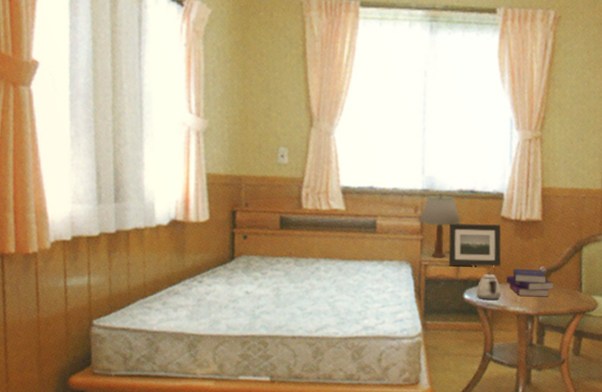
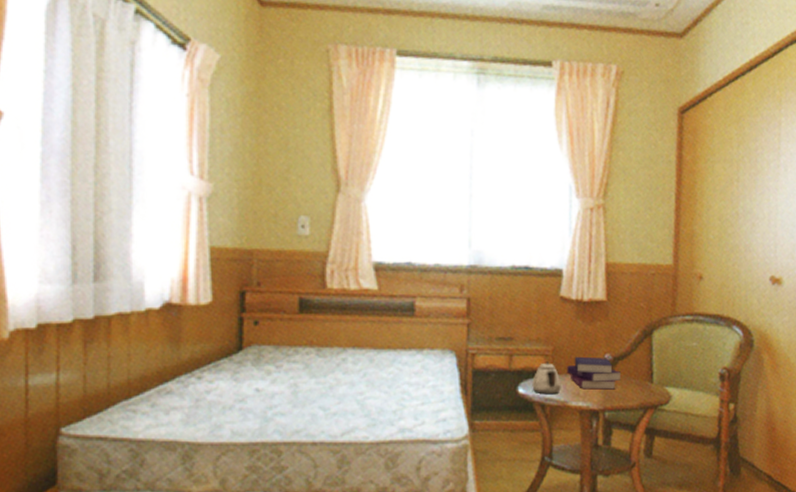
table lamp: present [419,194,461,258] -> none [465,270,514,346]
picture frame: present [448,223,501,267] -> none [499,305,561,355]

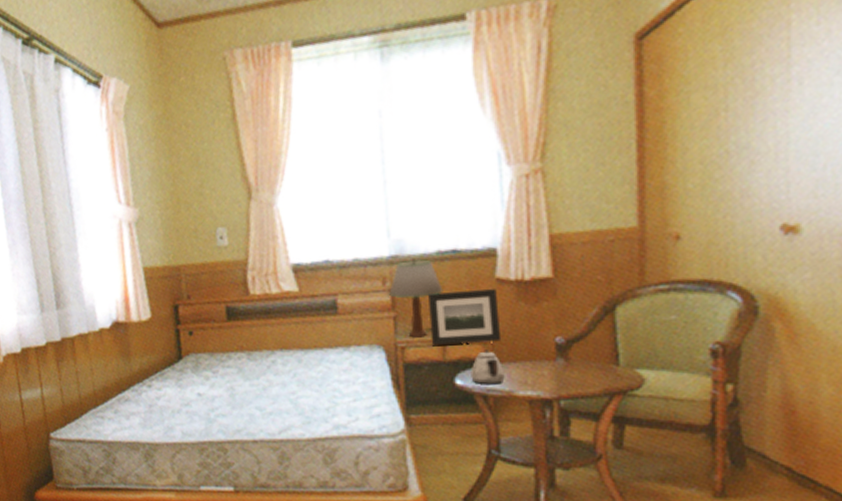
table lamp: none [465,270,514,346] -> present [389,259,443,338]
picture frame: none [499,305,561,355] -> present [428,289,502,345]
book: present [567,356,621,390] -> none [510,341,577,378]

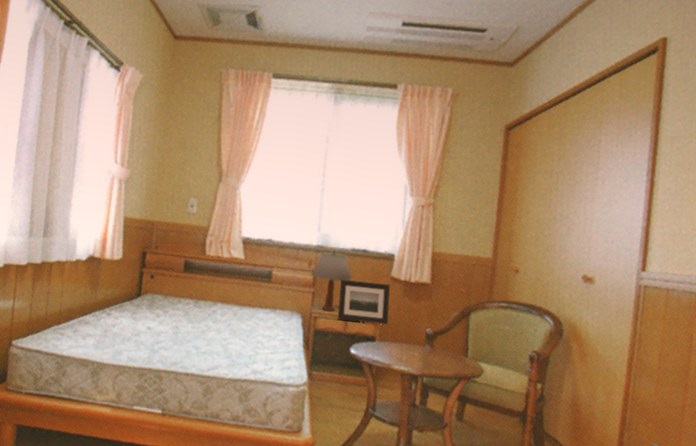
teapot: present [470,349,505,385] -> none [362,329,387,357]

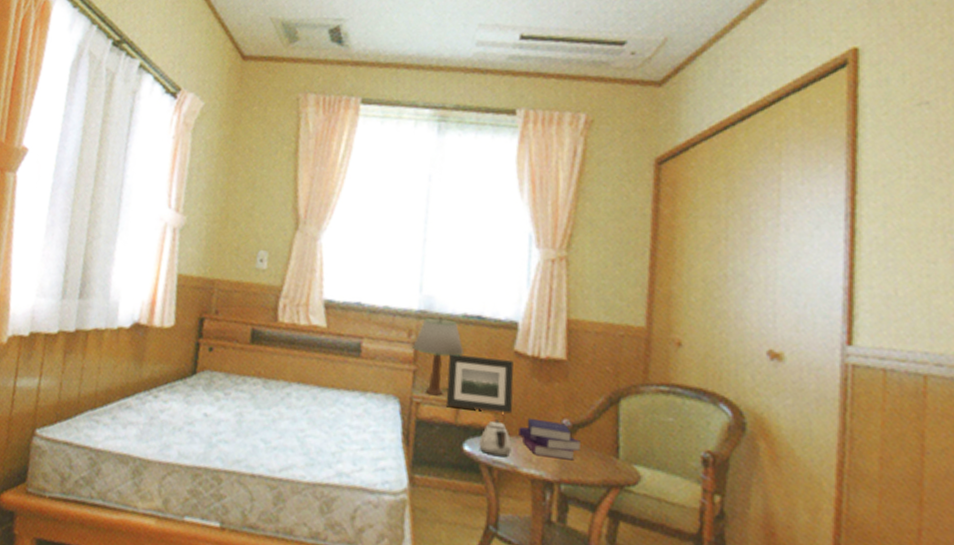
teapot: none [362,329,387,357] -> present [479,419,512,457]
book: none [392,327,439,359] -> present [518,417,581,461]

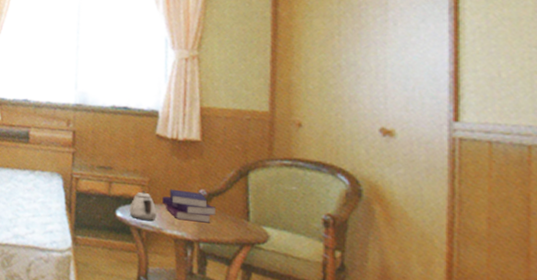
table lamp: present [413,317,464,396] -> none [71,109,114,173]
picture frame: present [445,354,514,414] -> none [100,138,157,186]

